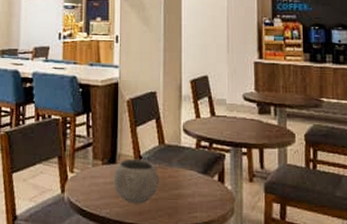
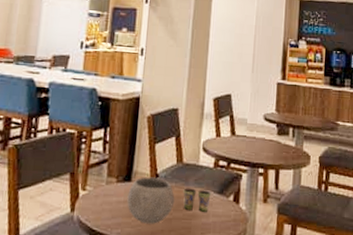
cup: none [167,168,195,192] -> present [183,188,211,212]

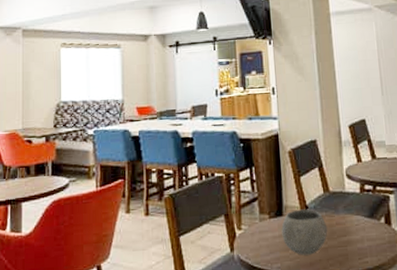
cup: present [183,188,211,212] -> none [334,215,362,238]

